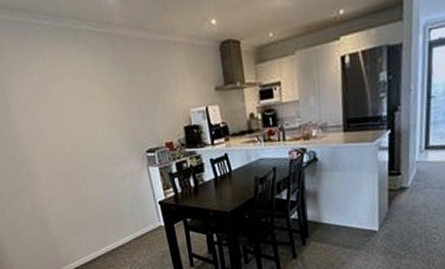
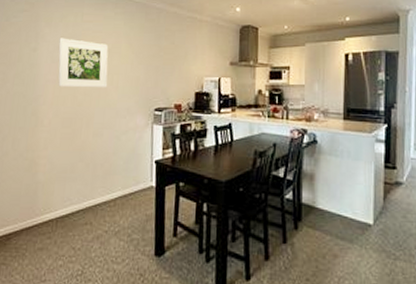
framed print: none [28,88,93,143] -> present [58,38,109,88]

